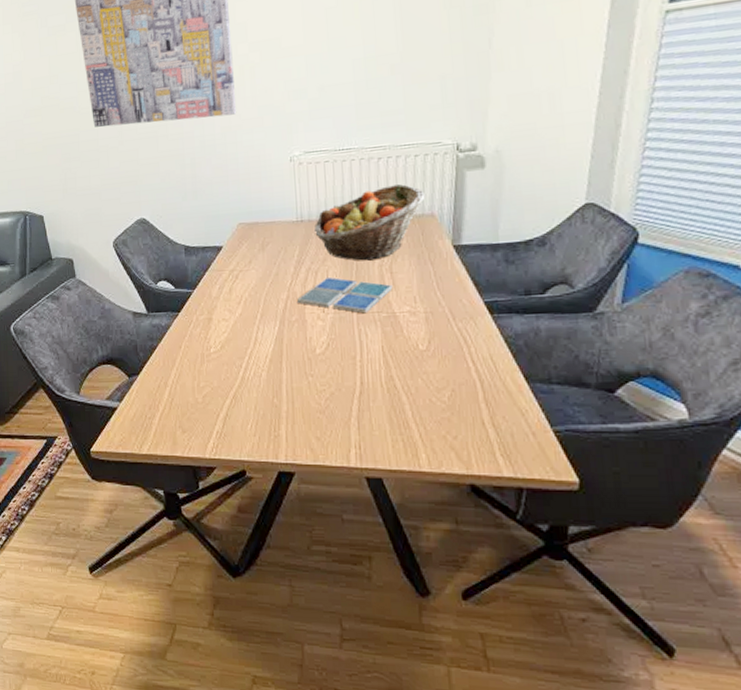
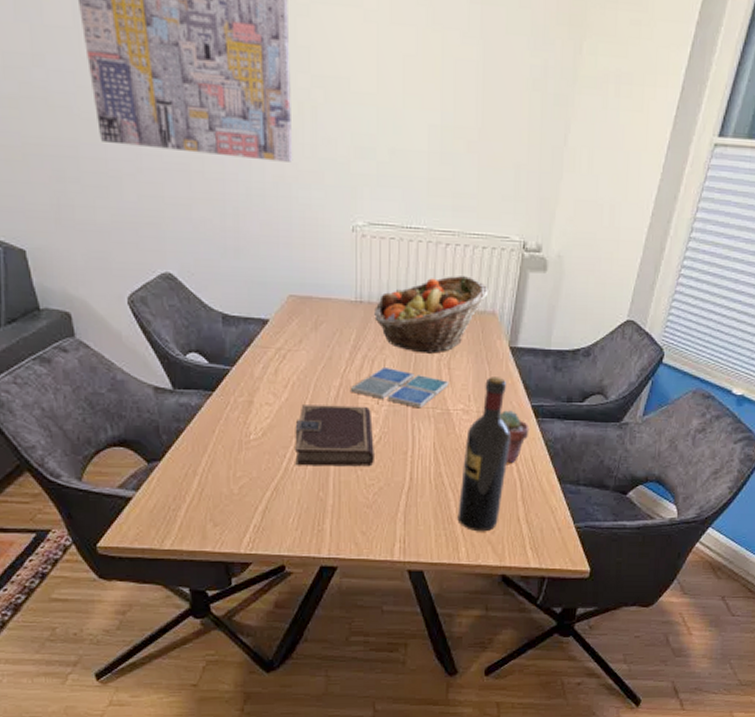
notebook: none [249,315,324,375] -> present [295,405,374,467]
wine bottle: none [413,276,465,437] -> present [457,377,511,532]
potted succulent: none [449,308,485,364] -> present [499,410,530,464]

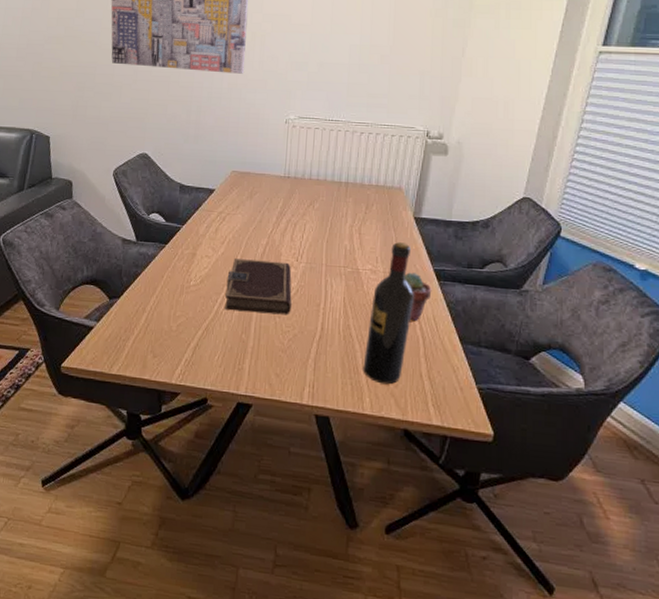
drink coaster: present [351,366,449,409] -> none [275,229,360,267]
fruit basket: present [374,276,489,354] -> none [299,158,396,221]

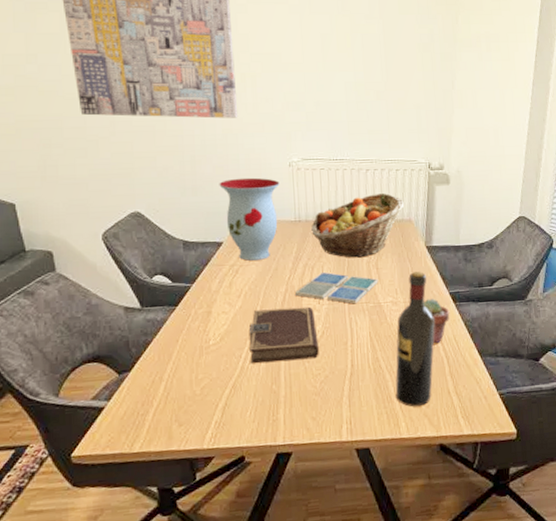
vase: none [218,130,274,211] -> present [219,177,280,261]
drink coaster: none [275,229,360,267] -> present [295,271,378,304]
fruit basket: none [299,158,396,221] -> present [311,193,404,258]

